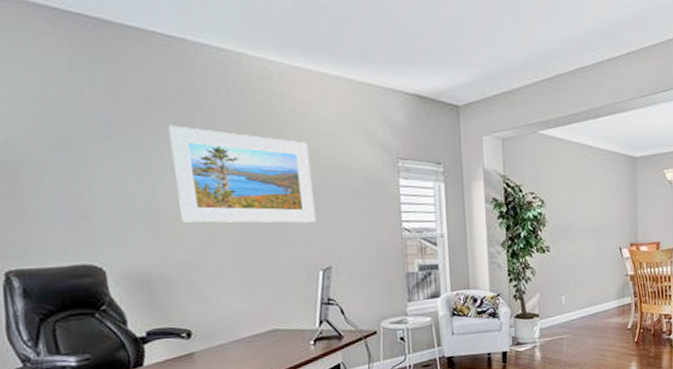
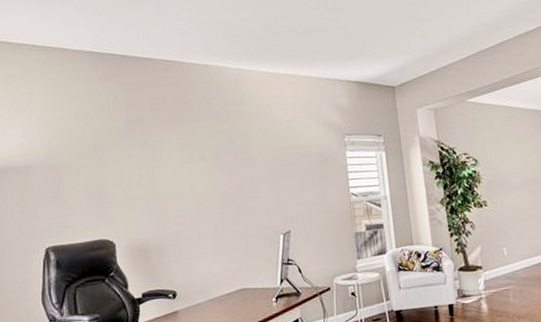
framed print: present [168,125,316,223] -> none [167,125,278,201]

